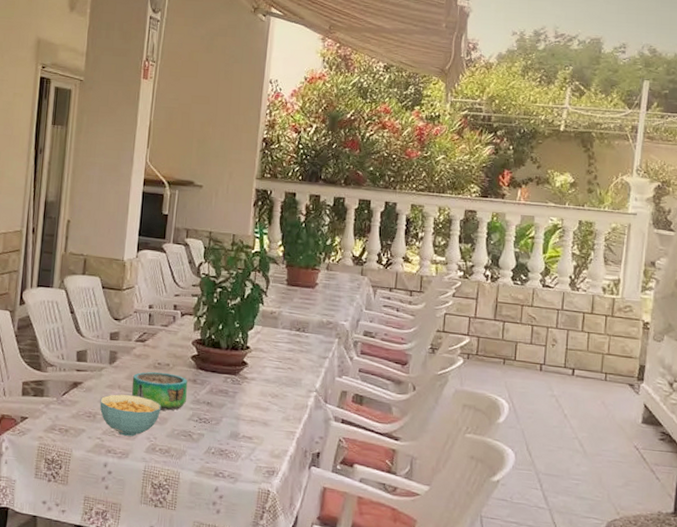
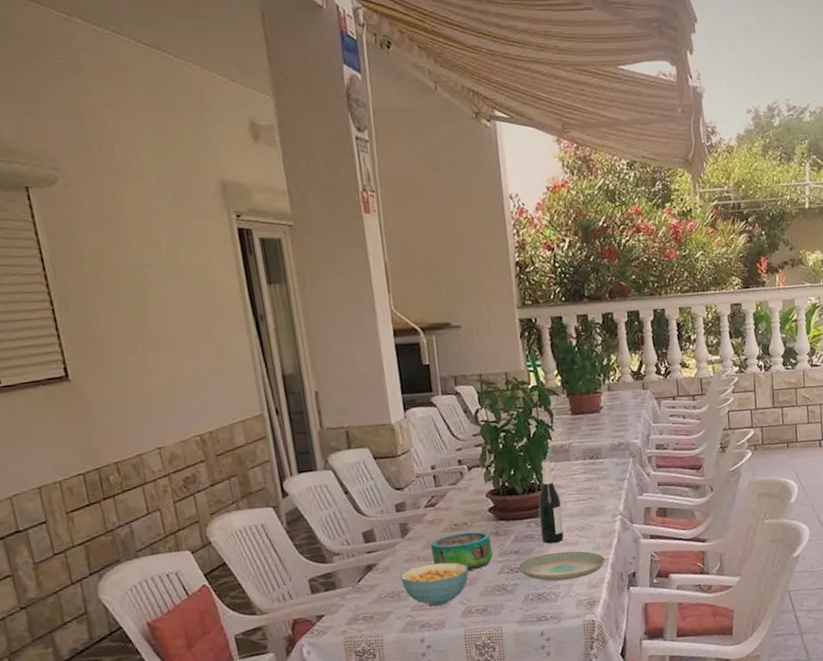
plate: none [208,412,293,444] -> present [519,551,606,581]
wine bottle: none [234,322,260,405] -> present [538,459,564,544]

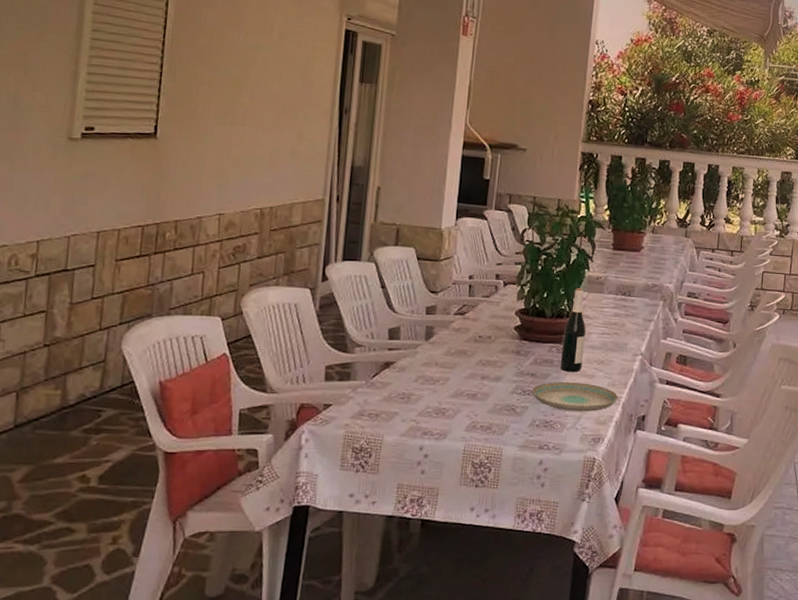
cereal bowl: present [400,562,468,607] -> none [414,372,482,415]
decorative bowl: present [430,531,493,571] -> none [450,345,511,385]

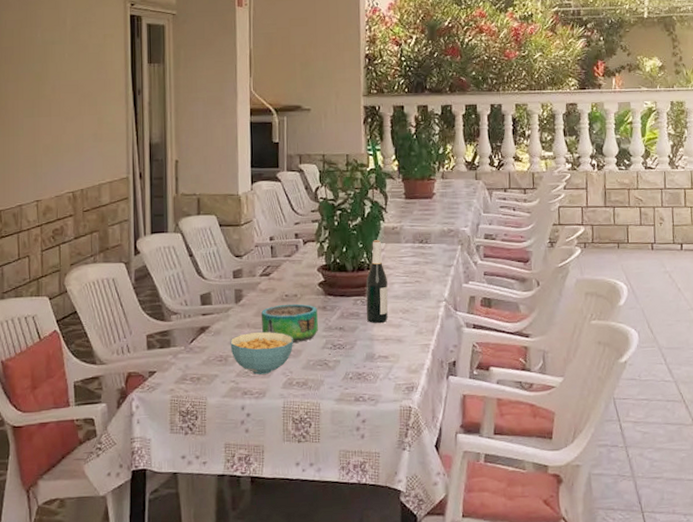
cereal bowl: none [414,372,482,415] -> present [230,332,293,375]
decorative bowl: none [450,345,511,385] -> present [261,303,318,343]
plate: present [532,382,619,411] -> none [342,333,427,362]

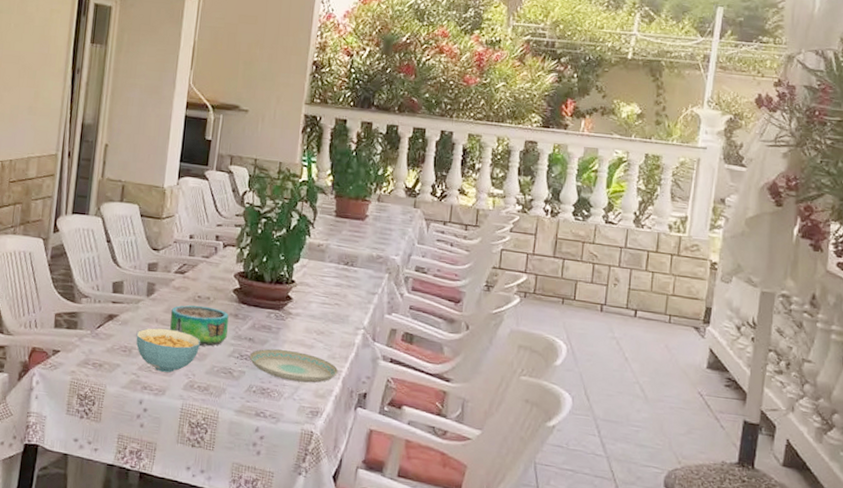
plate: none [342,333,427,362] -> present [249,348,339,383]
wine bottle: present [366,240,389,324] -> none [278,254,306,341]

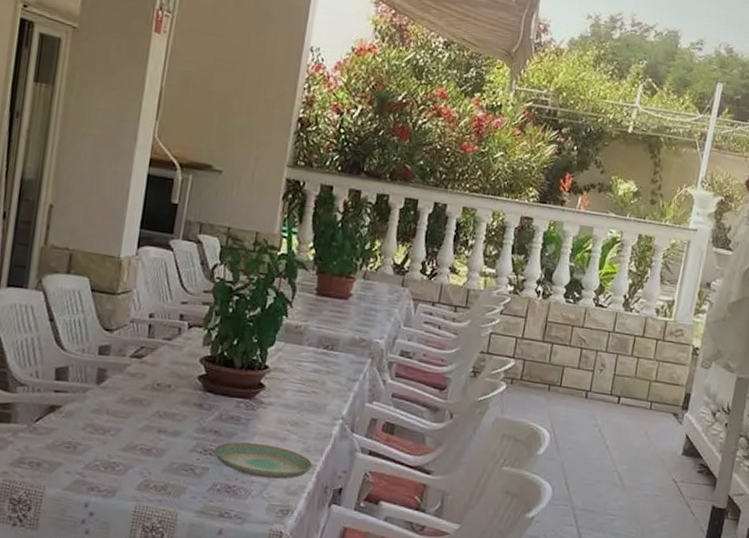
cereal bowl: present [136,328,200,373] -> none [82,420,158,471]
decorative bowl: present [170,305,229,347] -> none [123,394,192,441]

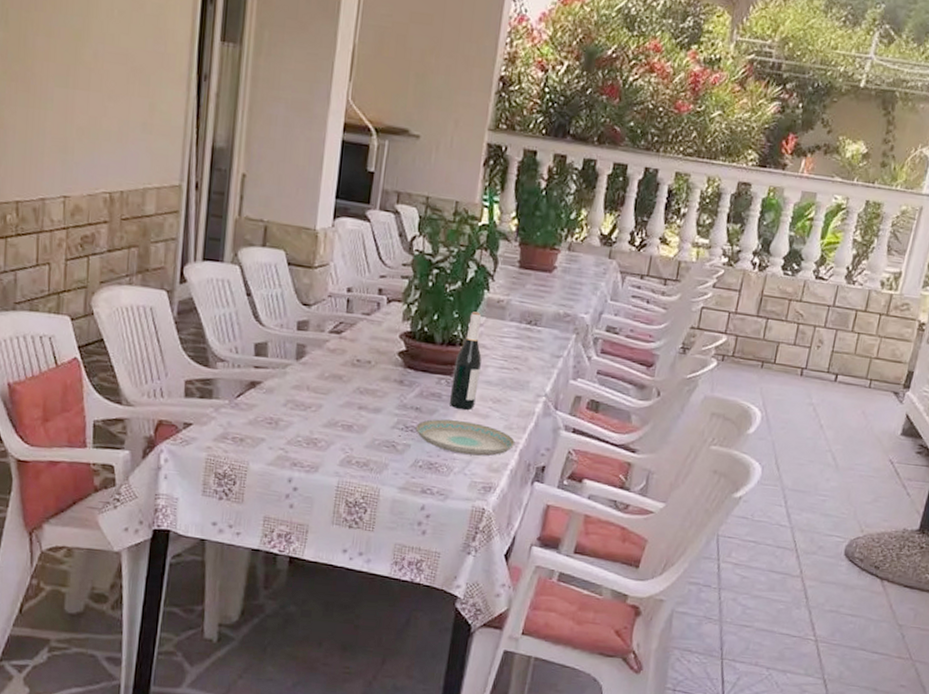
wine bottle: none [247,337,280,434] -> present [449,311,482,411]

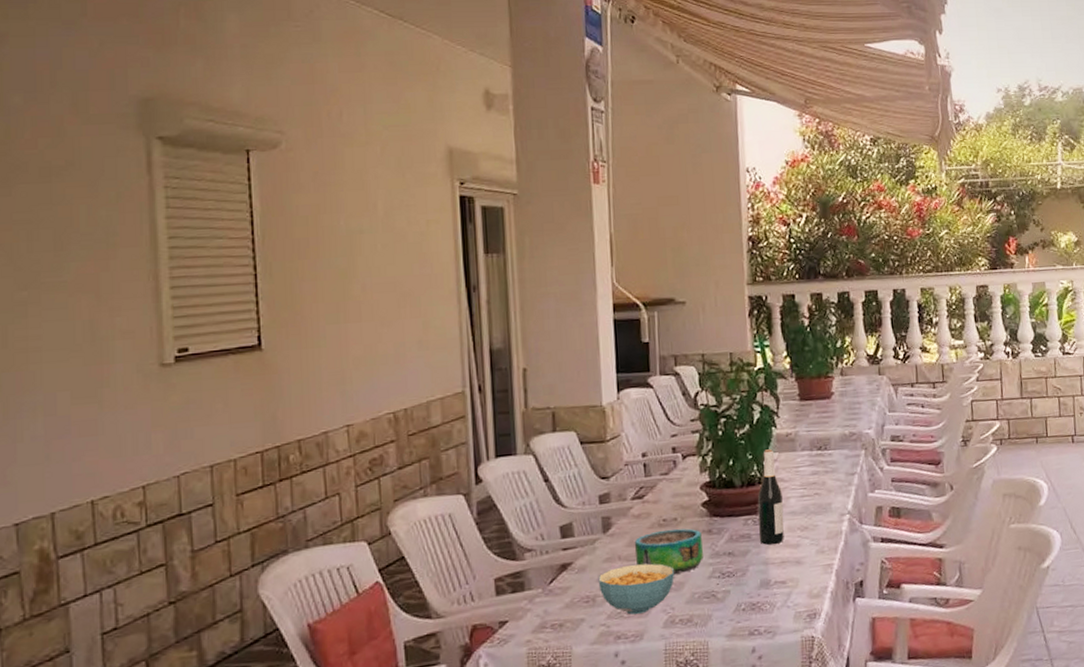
cereal bowl: none [283,396,359,447] -> present [598,563,674,615]
decorative bowl: none [324,370,393,417] -> present [634,528,703,574]
plate: present [415,419,516,456] -> none [732,554,830,588]

